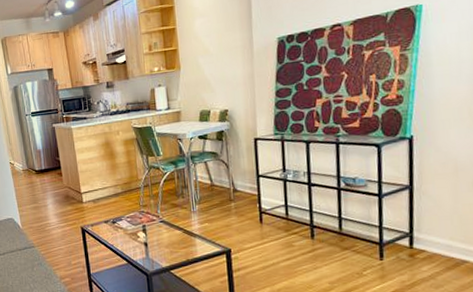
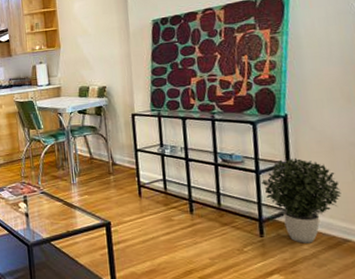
potted plant: none [384,180,462,266] -> present [261,157,341,243]

